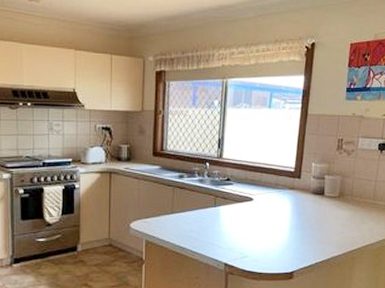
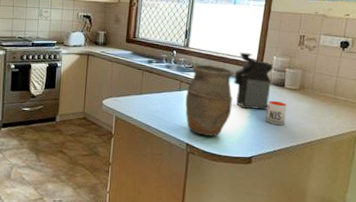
vase: none [222,176,272,254] -> present [185,64,233,137]
coffee maker: none [271,160,311,221] -> present [233,52,273,110]
mug: none [306,210,328,236] -> present [266,100,287,126]

